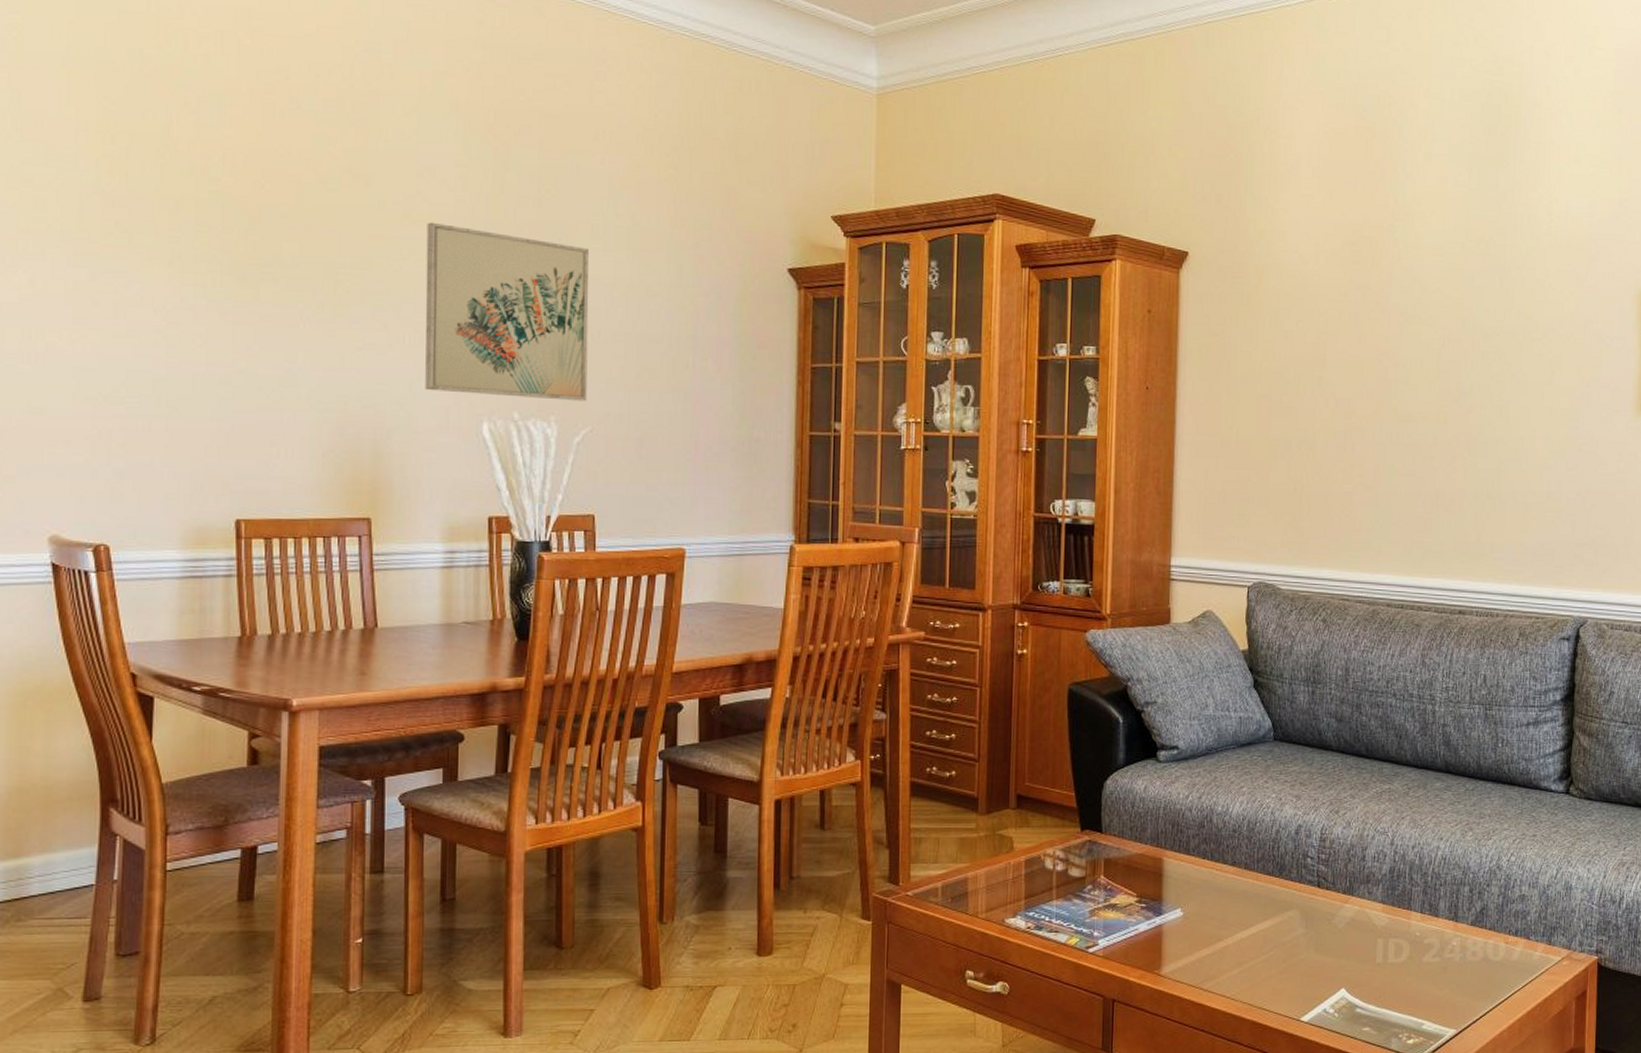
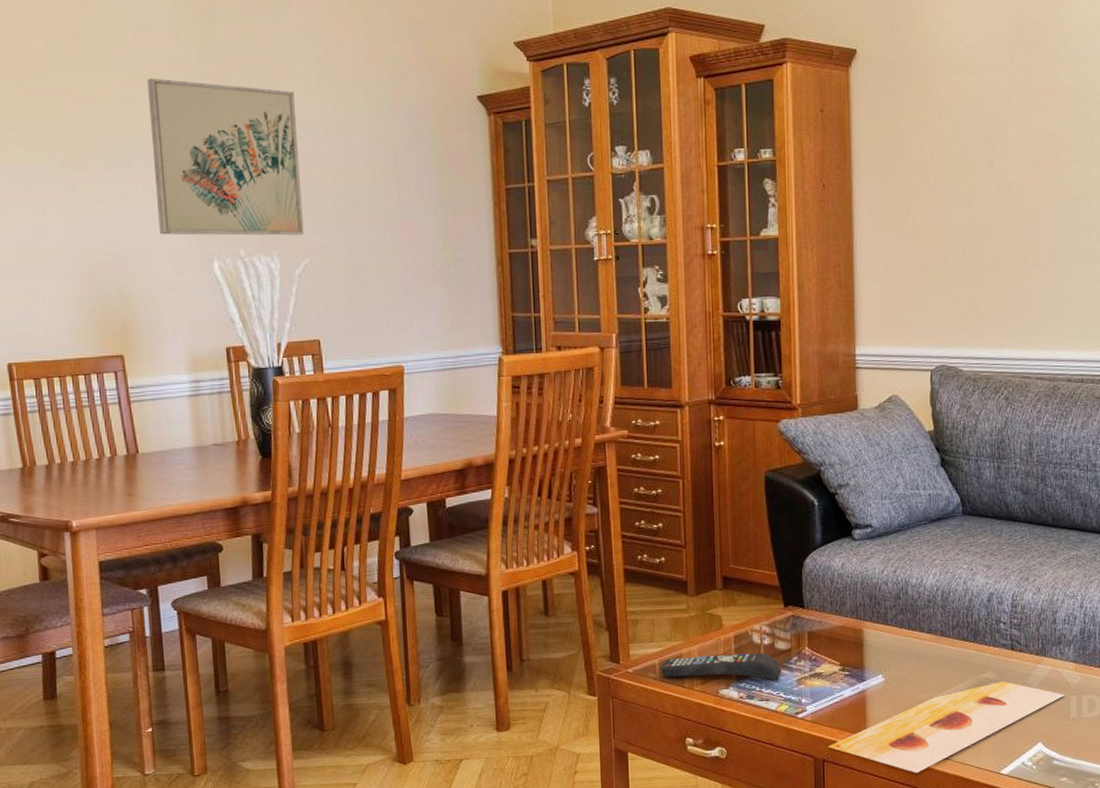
remote control: none [942,879,1074,911] -> present [660,653,782,681]
painting: none [1119,920,1371,1018] -> present [828,681,1064,774]

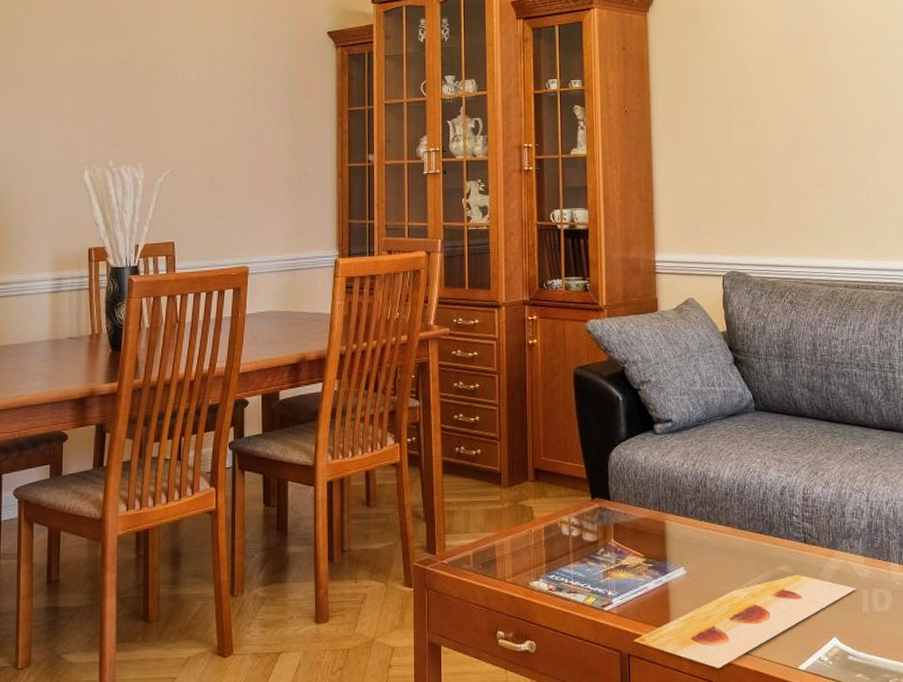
wall art: present [147,78,304,236] -> none [39,12,169,149]
remote control: present [660,653,782,681] -> none [474,544,589,573]

